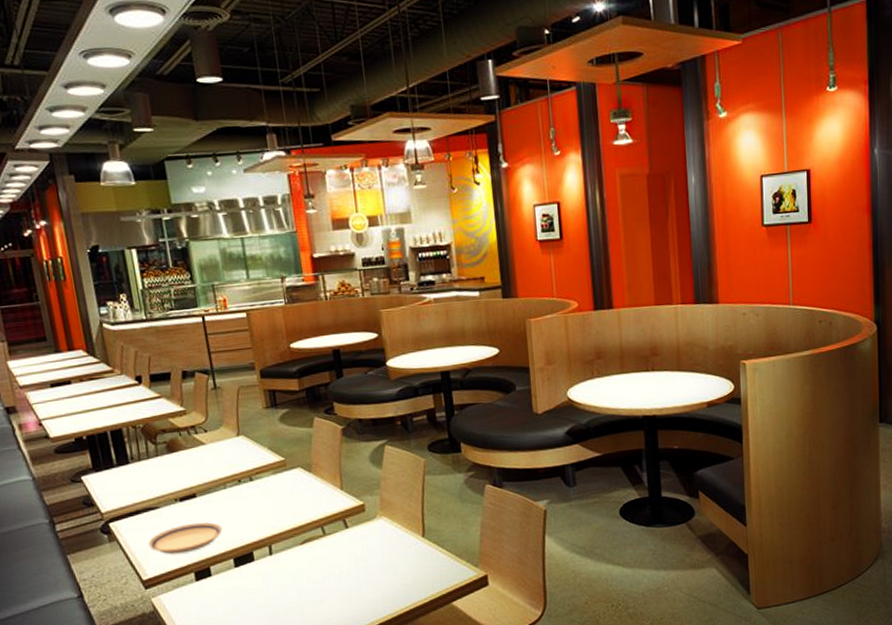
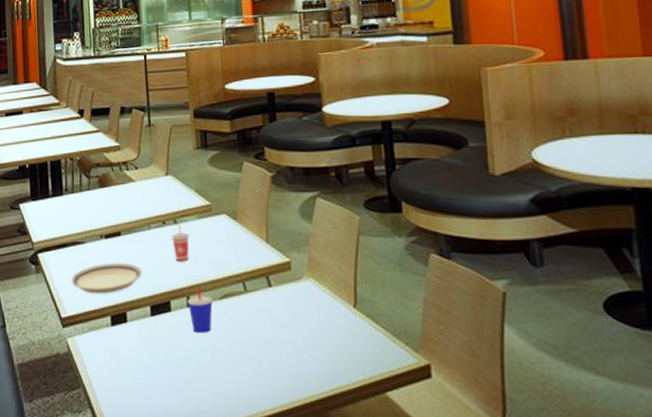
beverage cup: none [243,479,268,515] -> present [167,222,189,261]
beverage cup: none [269,536,295,577] -> present [187,287,213,333]

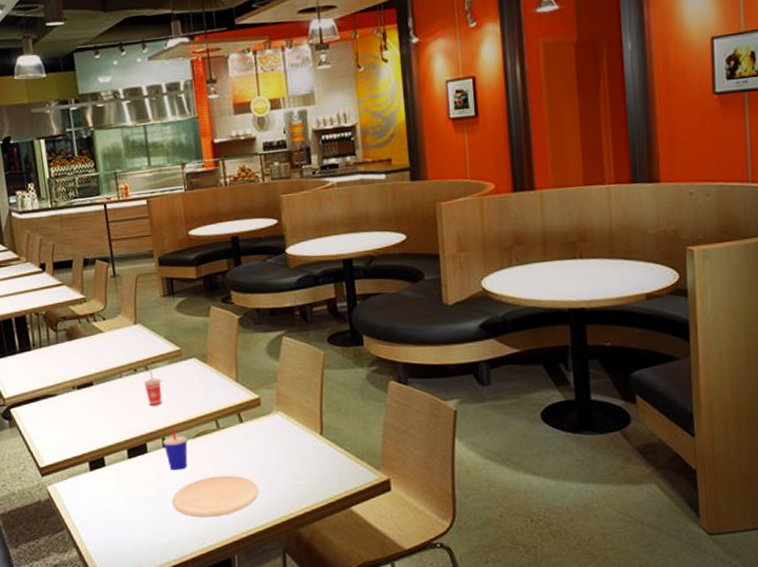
plate: present [71,263,143,294] -> none [46,411,117,442]
plate: none [193,343,286,389] -> present [171,475,259,518]

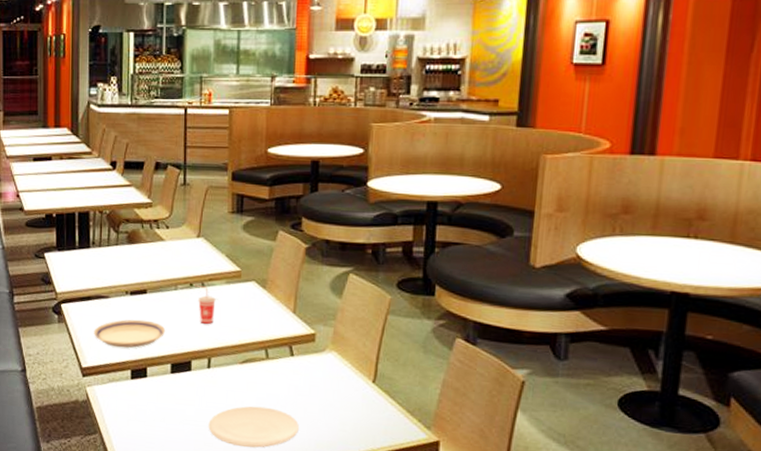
plate: none [46,411,117,442] -> present [93,319,166,348]
beverage cup: present [163,428,188,470] -> none [208,350,234,394]

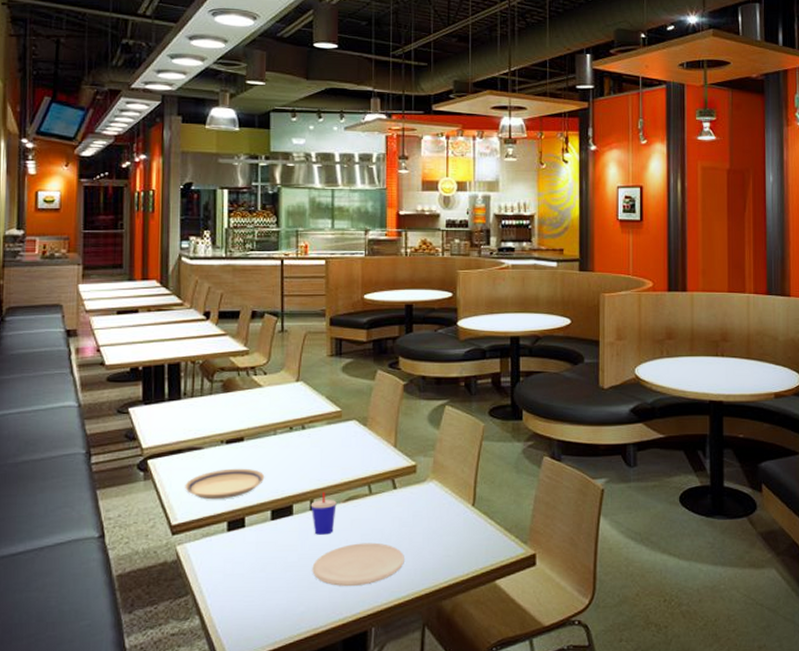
beverage cup: present [195,284,216,324] -> none [295,427,317,466]
beverage cup: none [208,350,234,394] -> present [310,491,337,535]

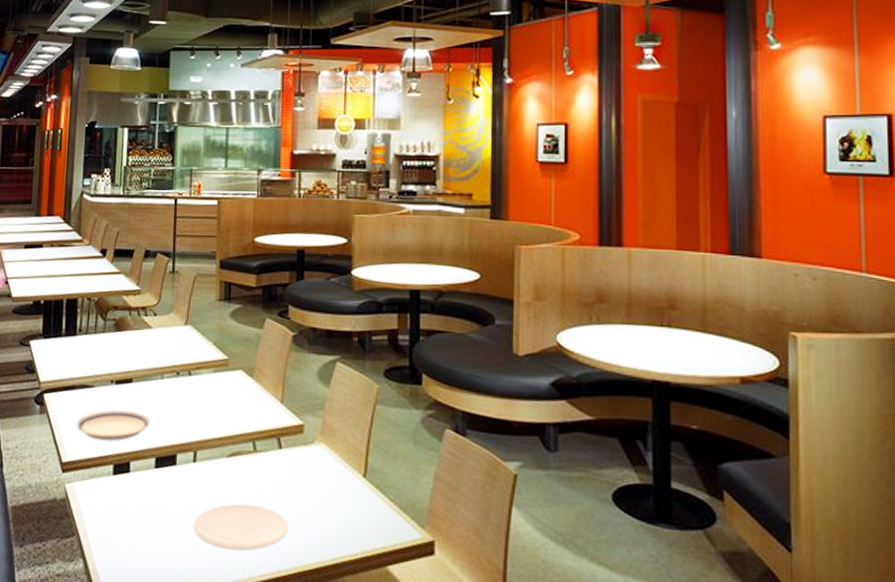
beverage cup: present [310,491,337,535] -> none [194,443,220,490]

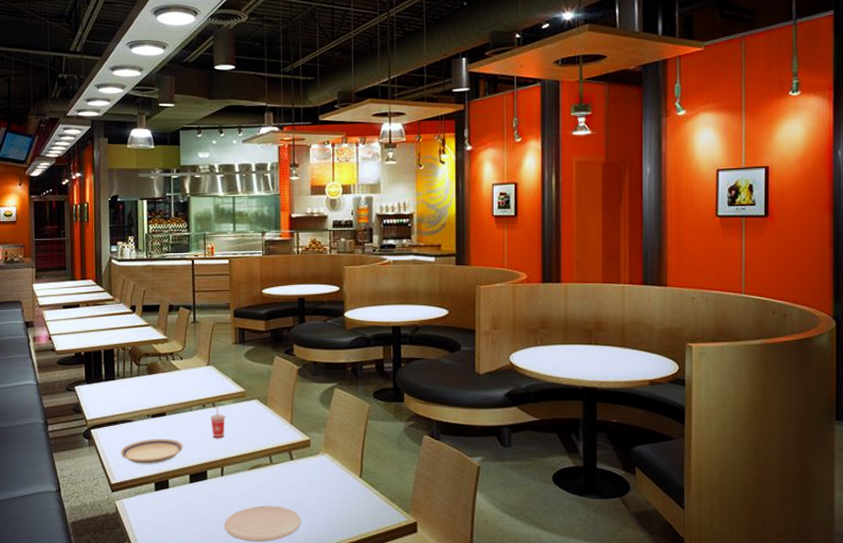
beverage cup: none [182,373,203,415] -> present [207,405,225,438]

